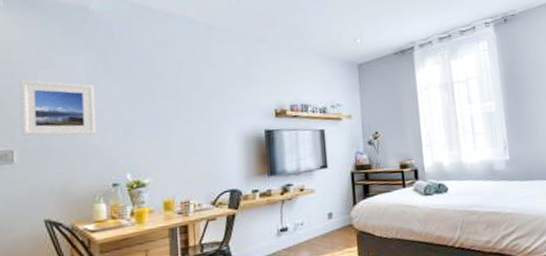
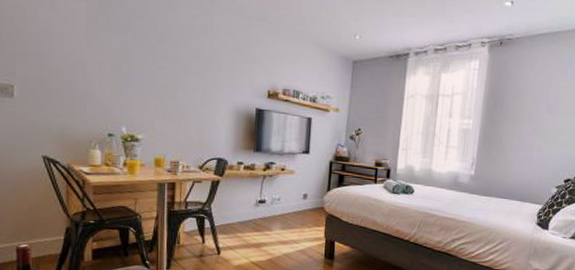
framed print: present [20,79,95,136] -> none [20,15,94,83]

